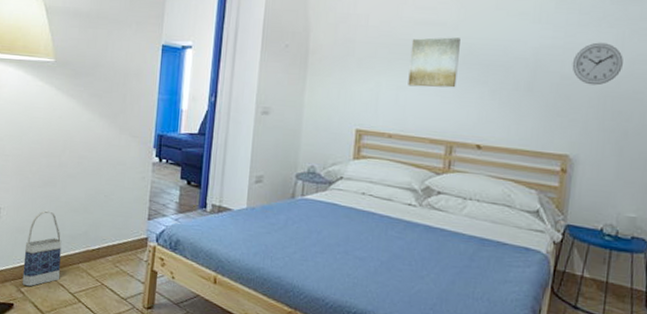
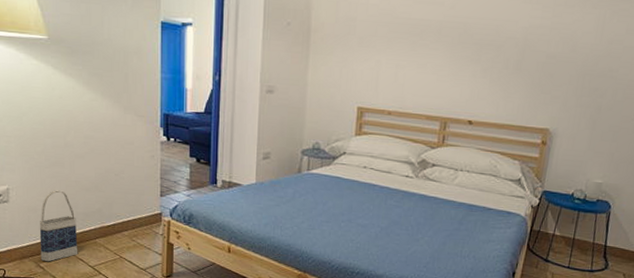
wall art: present [408,37,461,88] -> none [406,16,457,67]
wall clock: present [572,42,623,86] -> none [557,22,603,64]

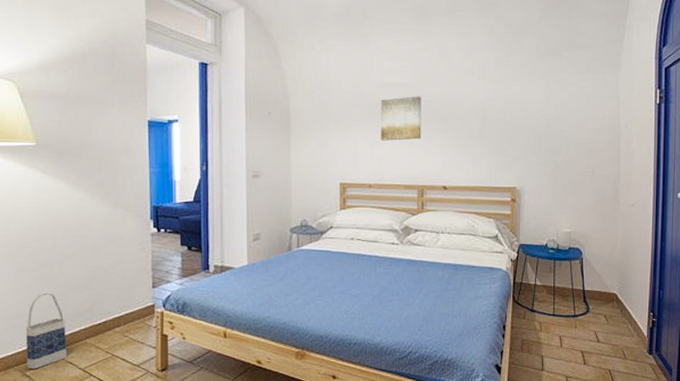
wall art: none [406,16,457,67] -> present [380,96,421,141]

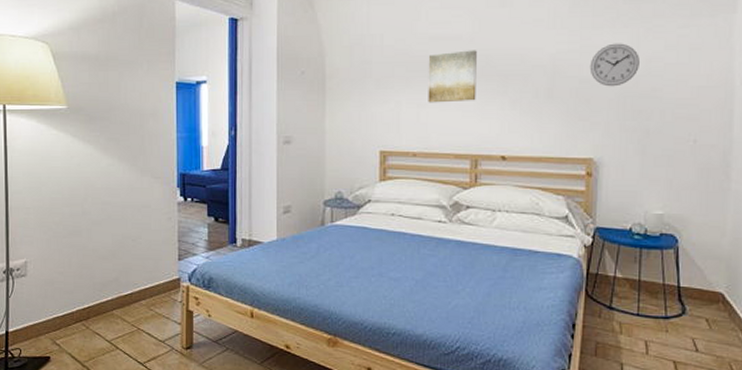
bag: present [25,292,68,370] -> none [56,260,95,338]
wall clock: none [512,92,550,128] -> present [589,43,640,87]

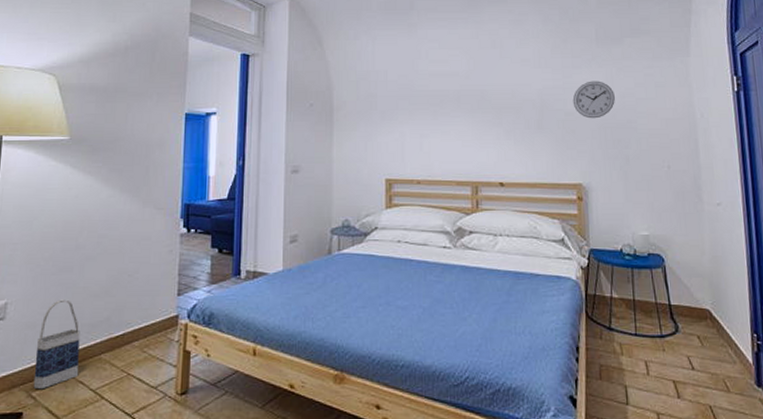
bag: none [56,260,95,338] -> present [33,299,80,390]
wall art: present [428,50,477,103] -> none [429,86,474,133]

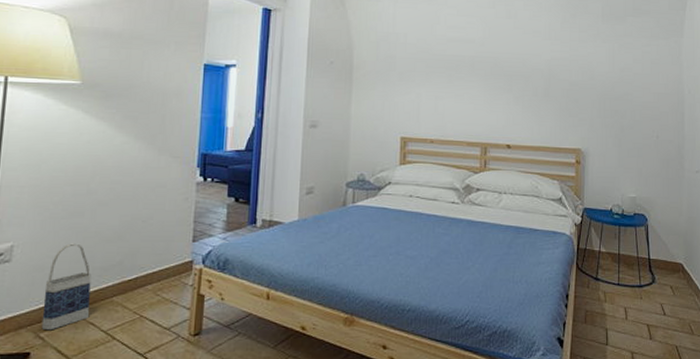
wall clock: present [572,81,615,119] -> none [577,54,615,90]

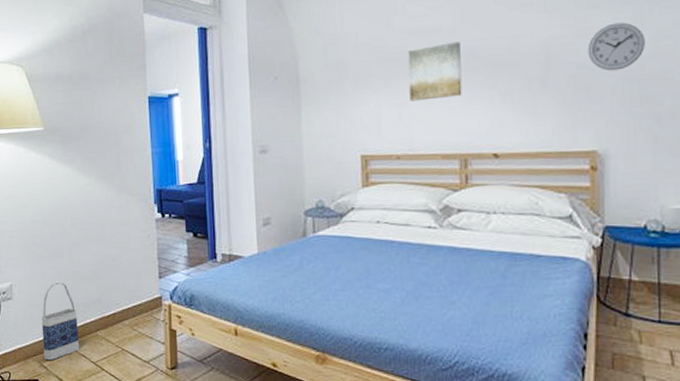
wall art: none [445,52,487,97] -> present [407,42,462,102]
wall clock: none [577,54,615,90] -> present [587,22,645,71]

